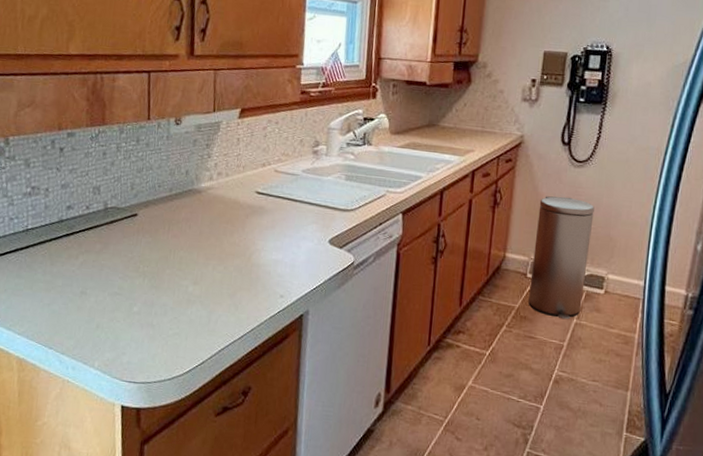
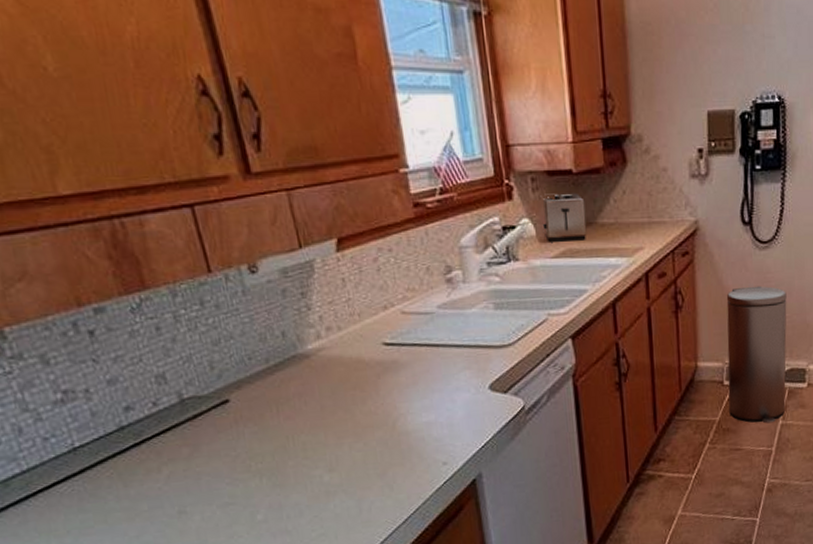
toaster: none [395,97,432,138] -> present [540,193,587,242]

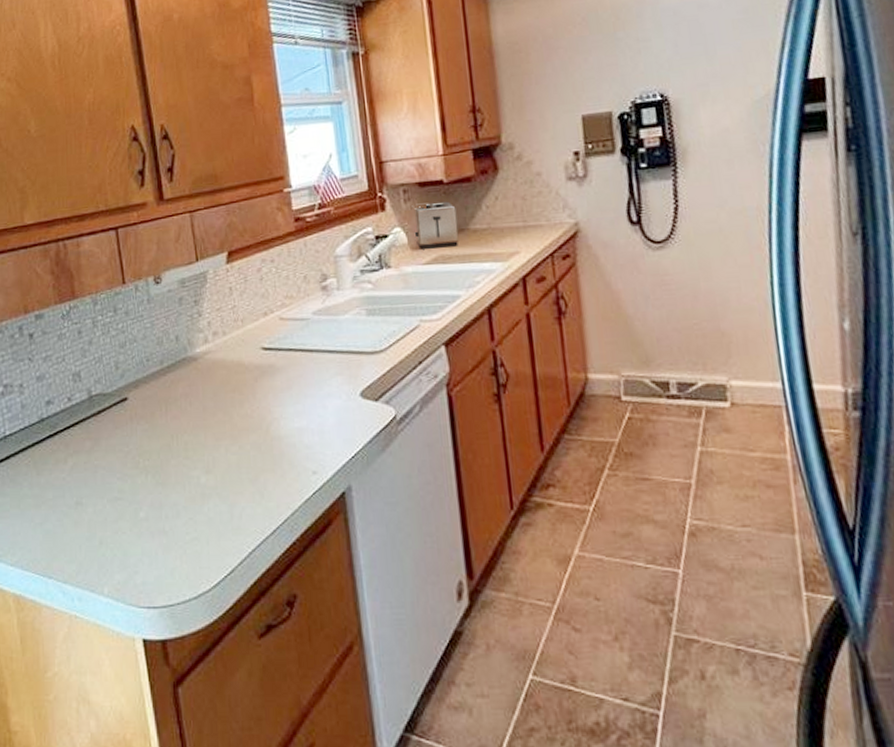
pedal bin: present [726,285,787,424] -> none [617,289,704,450]

